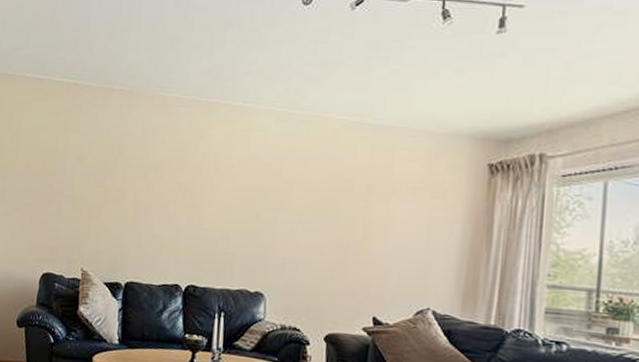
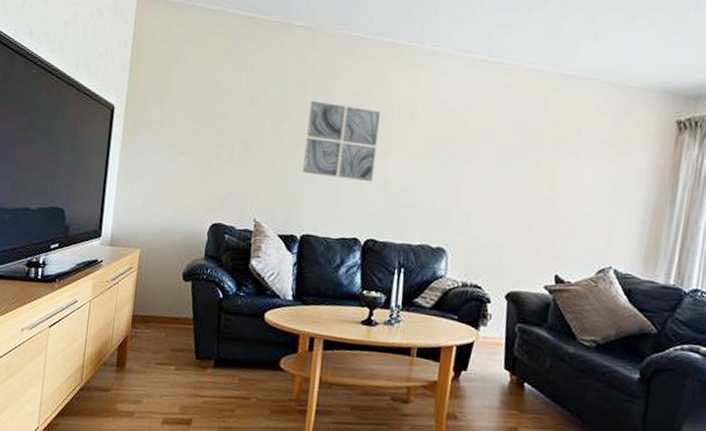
wall art: none [125,158,197,231] -> present [302,101,380,182]

